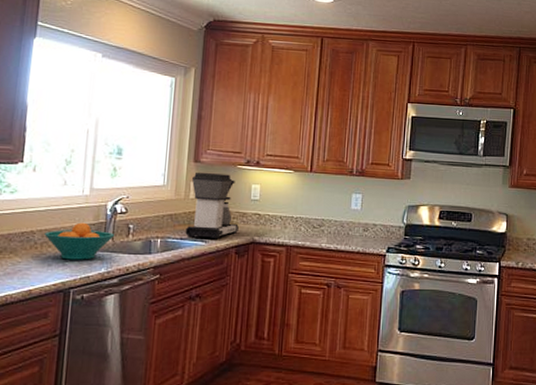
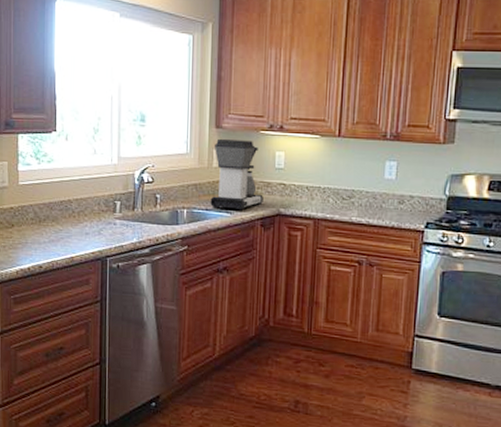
fruit bowl: present [44,222,114,260] -> none [80,192,143,230]

